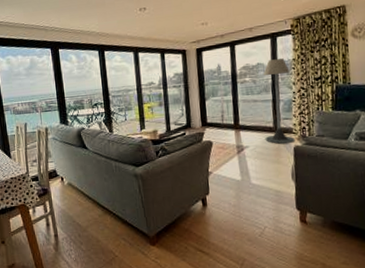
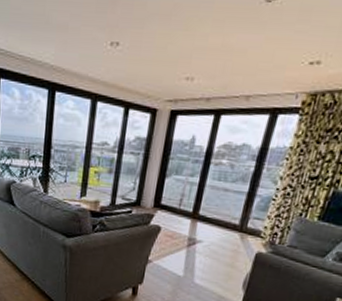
floor lamp: present [263,58,296,144] -> none [224,142,282,249]

